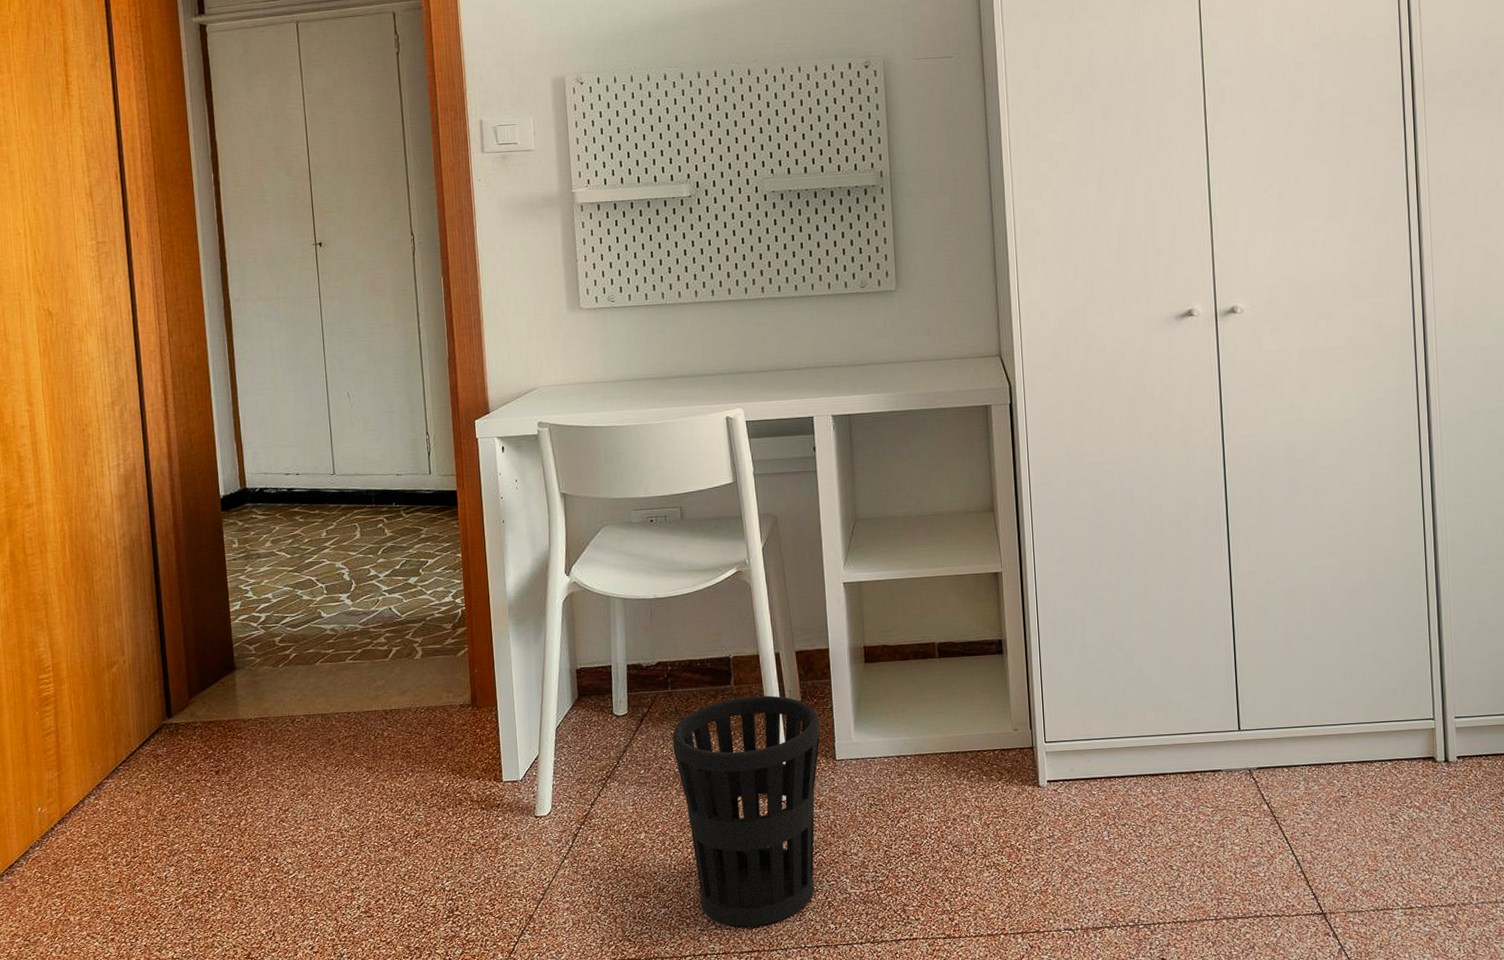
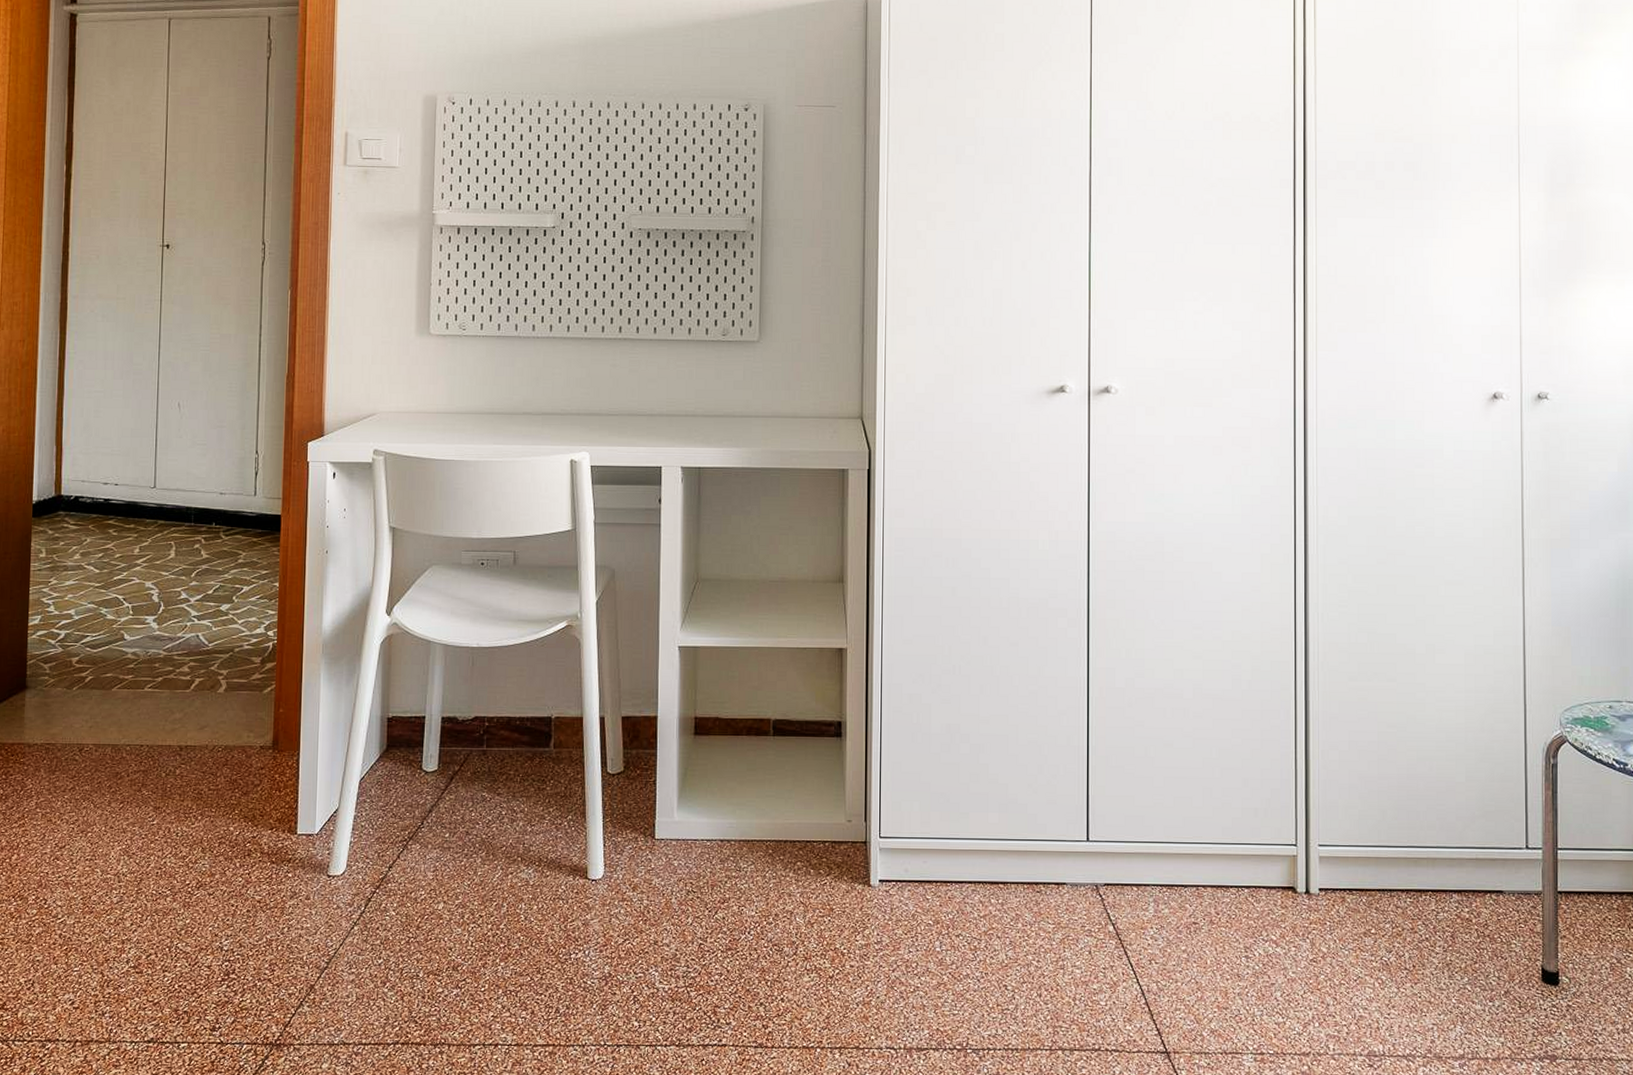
wastebasket: present [672,695,820,927] -> none [482,762,641,1017]

